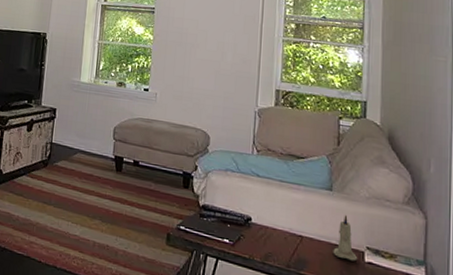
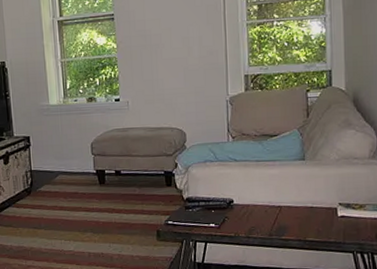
candle: present [333,214,358,262] -> none [309,178,332,218]

